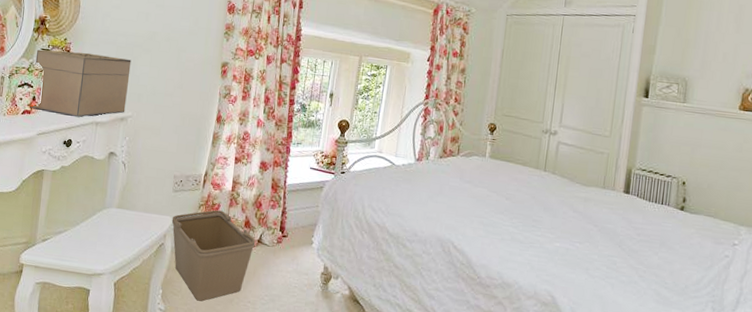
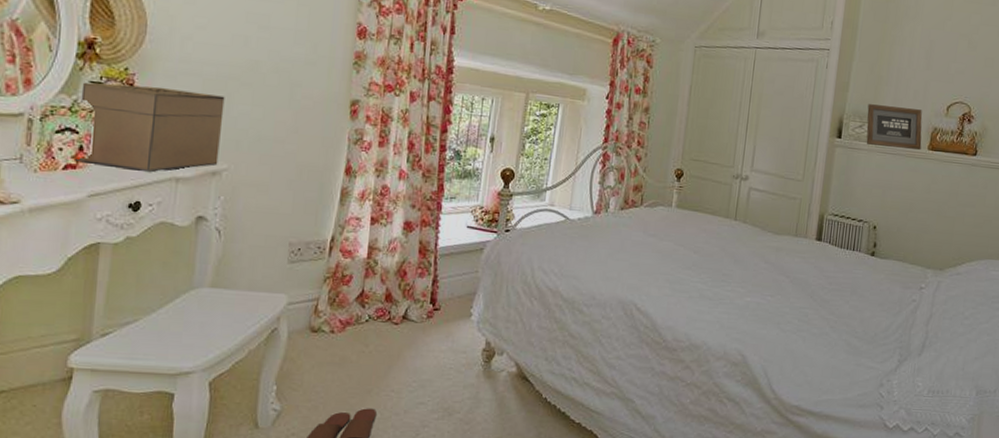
bicycle basket: present [171,210,256,302] -> none [287,282,400,395]
picture frame: none [674,66,733,111] -> present [866,104,923,151]

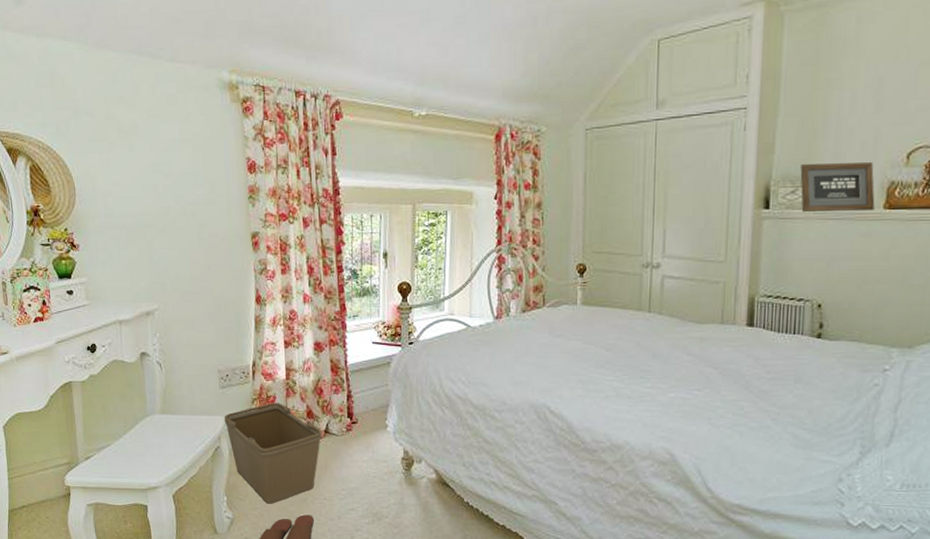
decorative box: present [75,82,225,173] -> none [35,242,150,318]
bicycle basket: none [287,282,400,395] -> present [224,403,322,504]

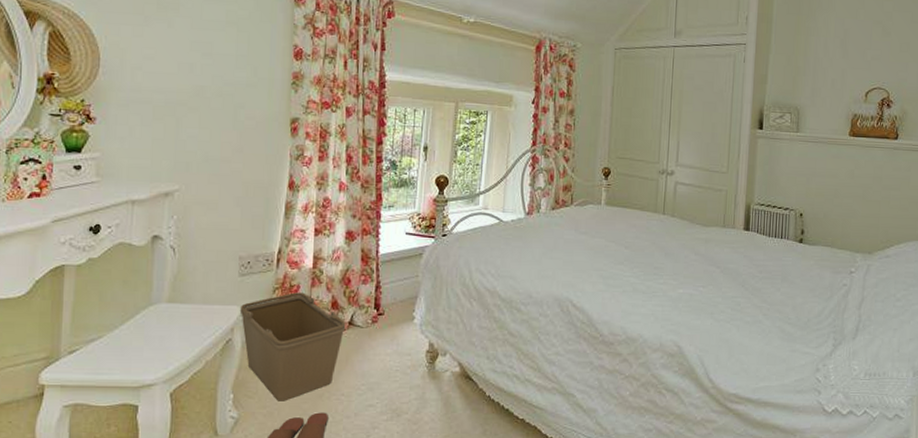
picture frame: present [800,162,875,213] -> none [786,94,843,137]

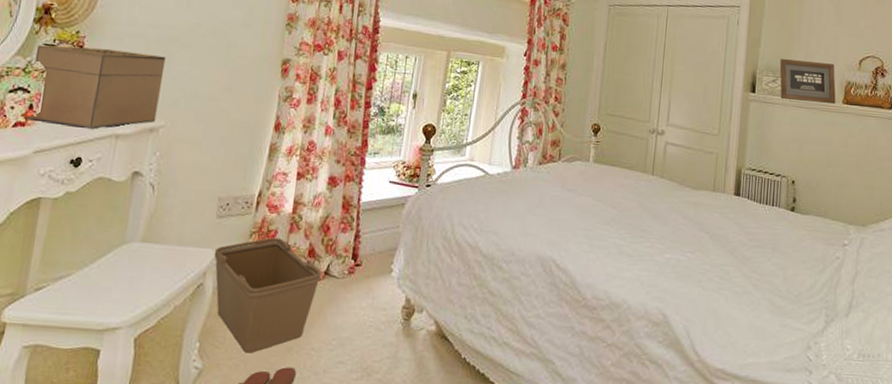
decorative box: none [39,115,174,197] -> present [24,45,166,130]
picture frame: none [786,94,843,137] -> present [779,59,836,105]

